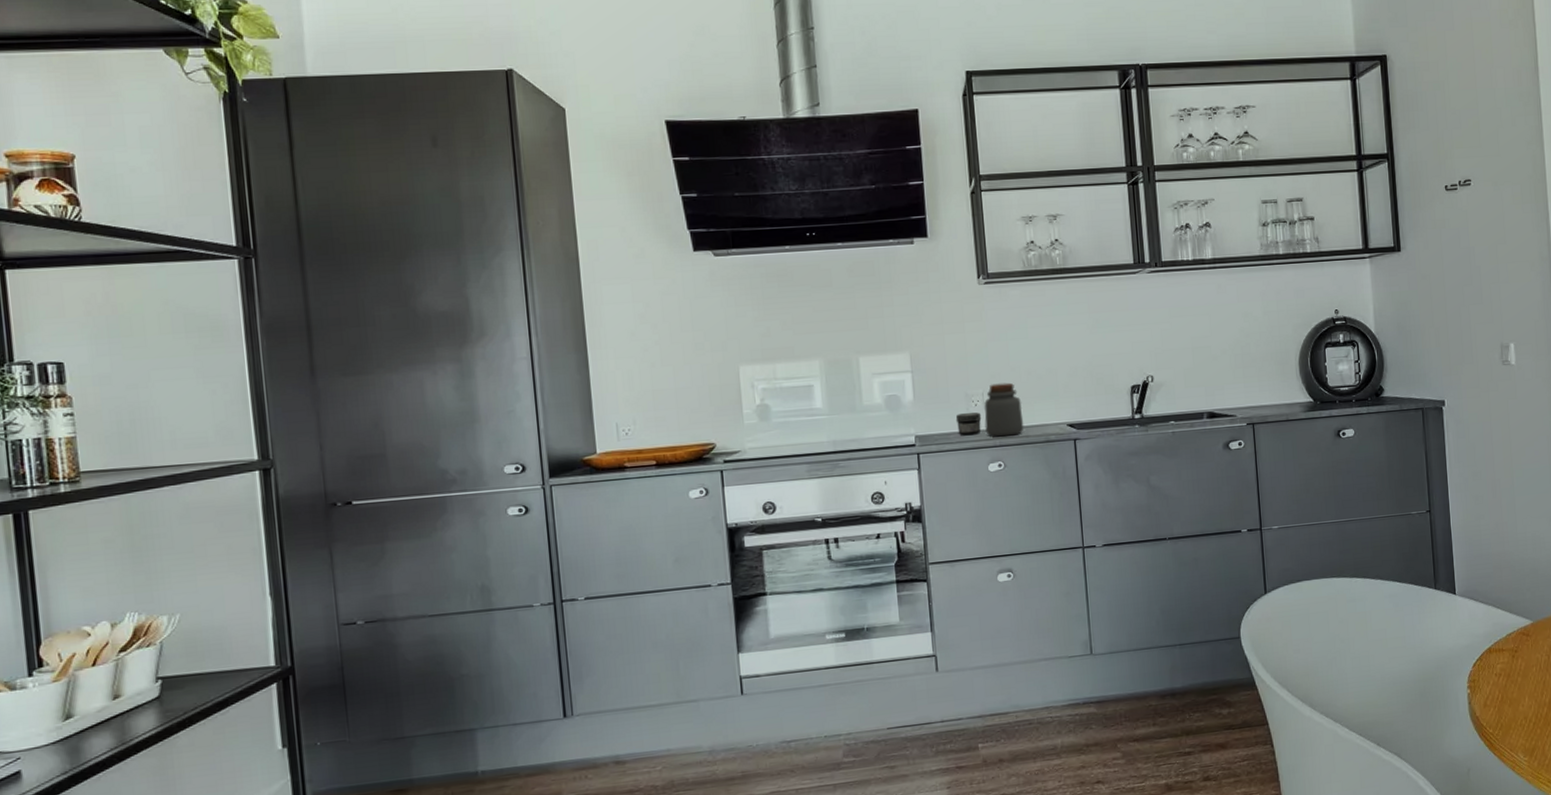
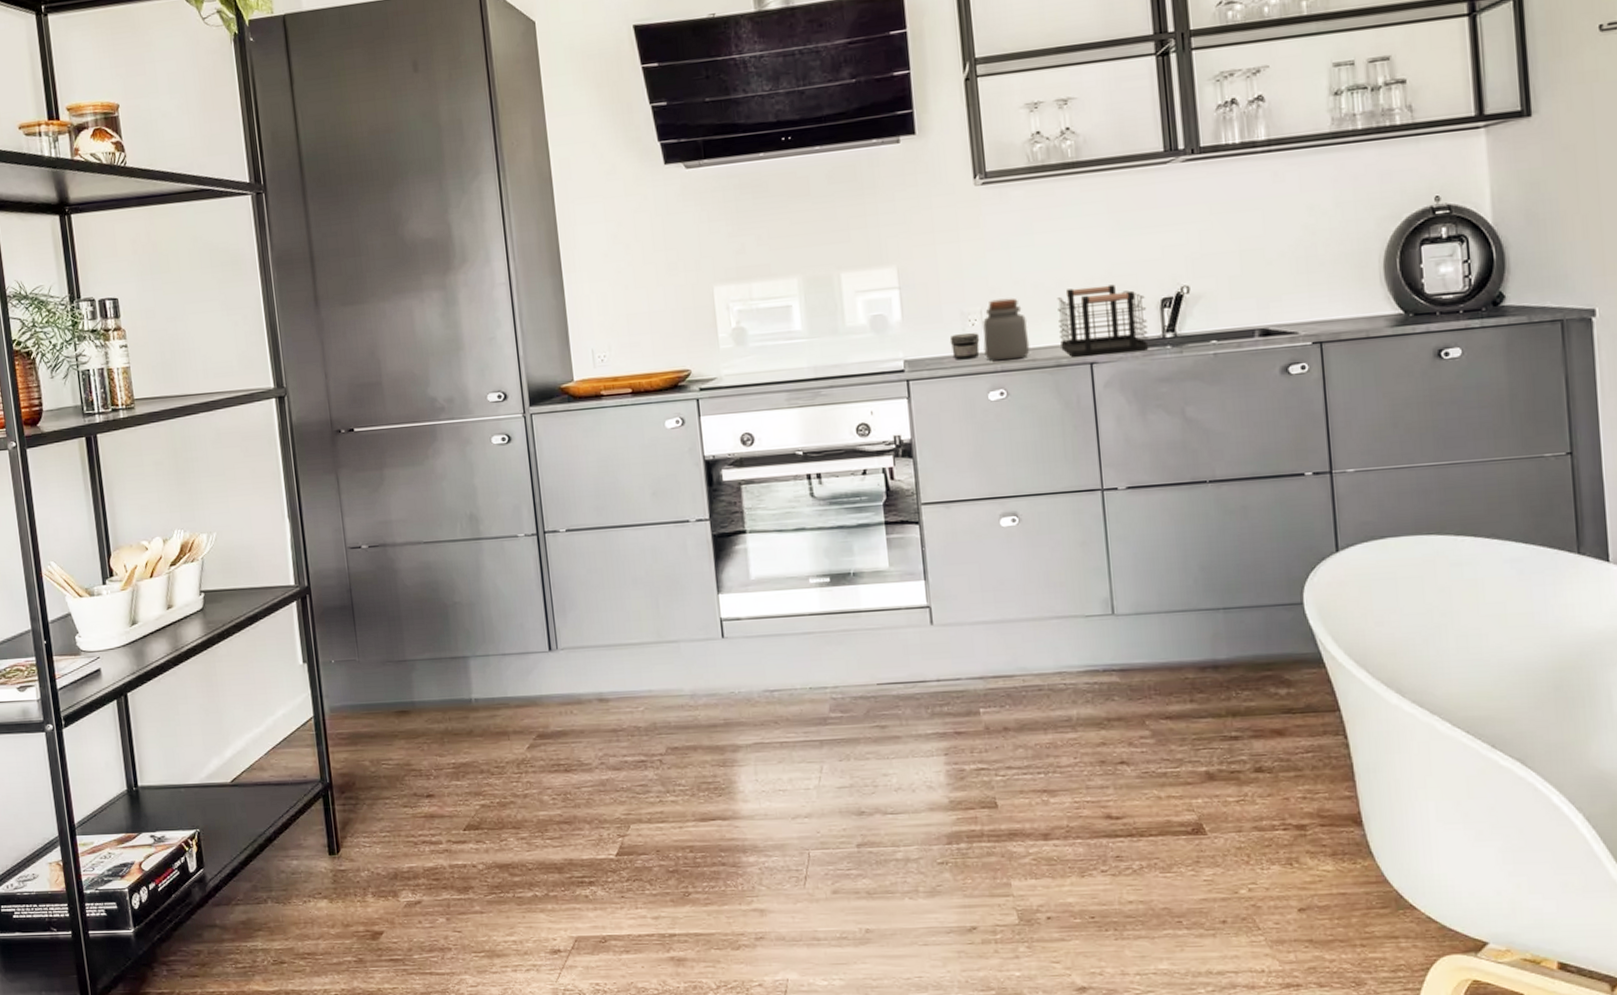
dish rack: none [1046,373,1122,435] -> present [1056,284,1149,358]

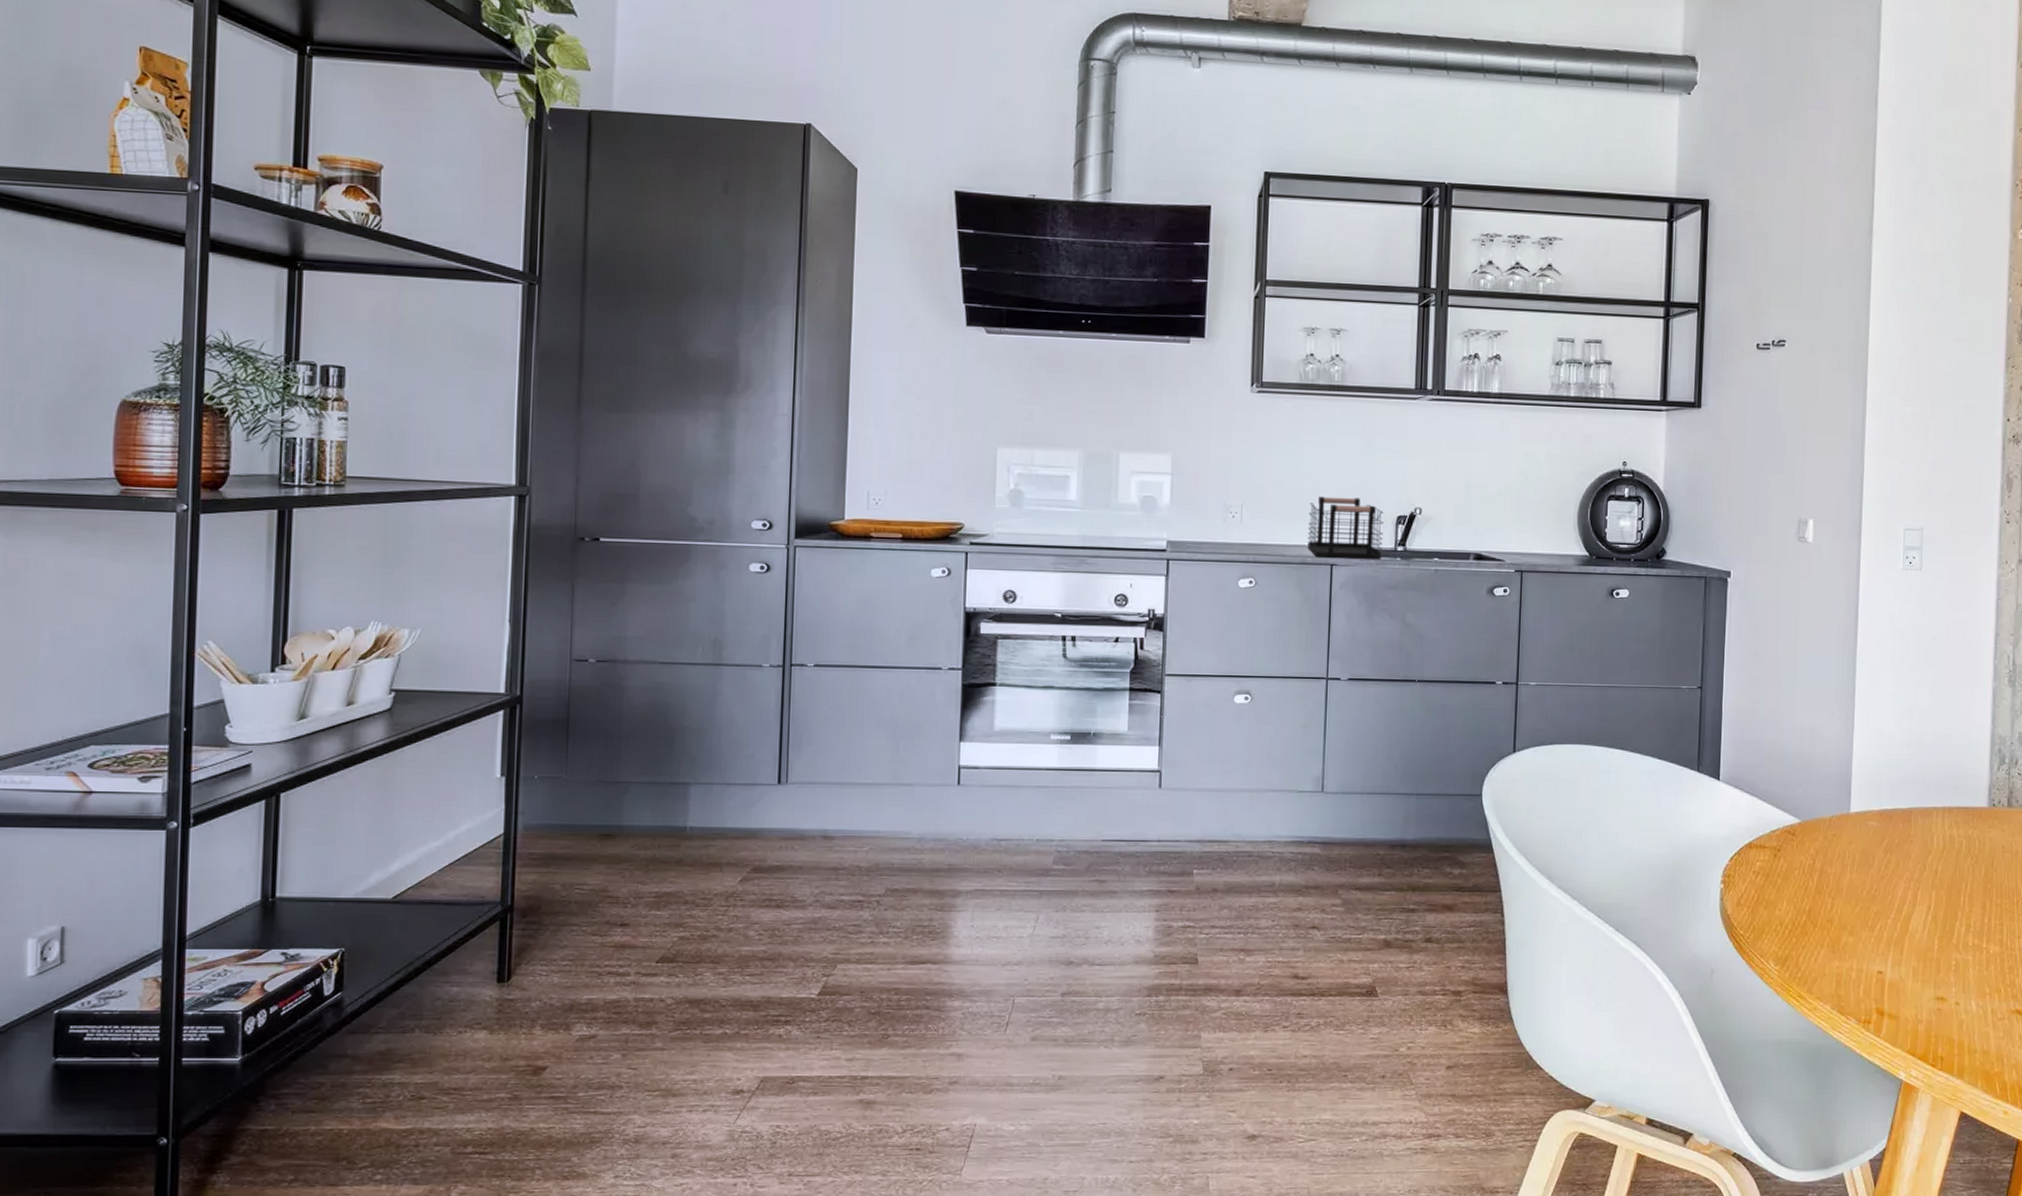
jar: present [949,332,980,360] -> none [1210,523,1238,548]
jar: present [983,298,1030,361] -> none [1240,496,1282,553]

